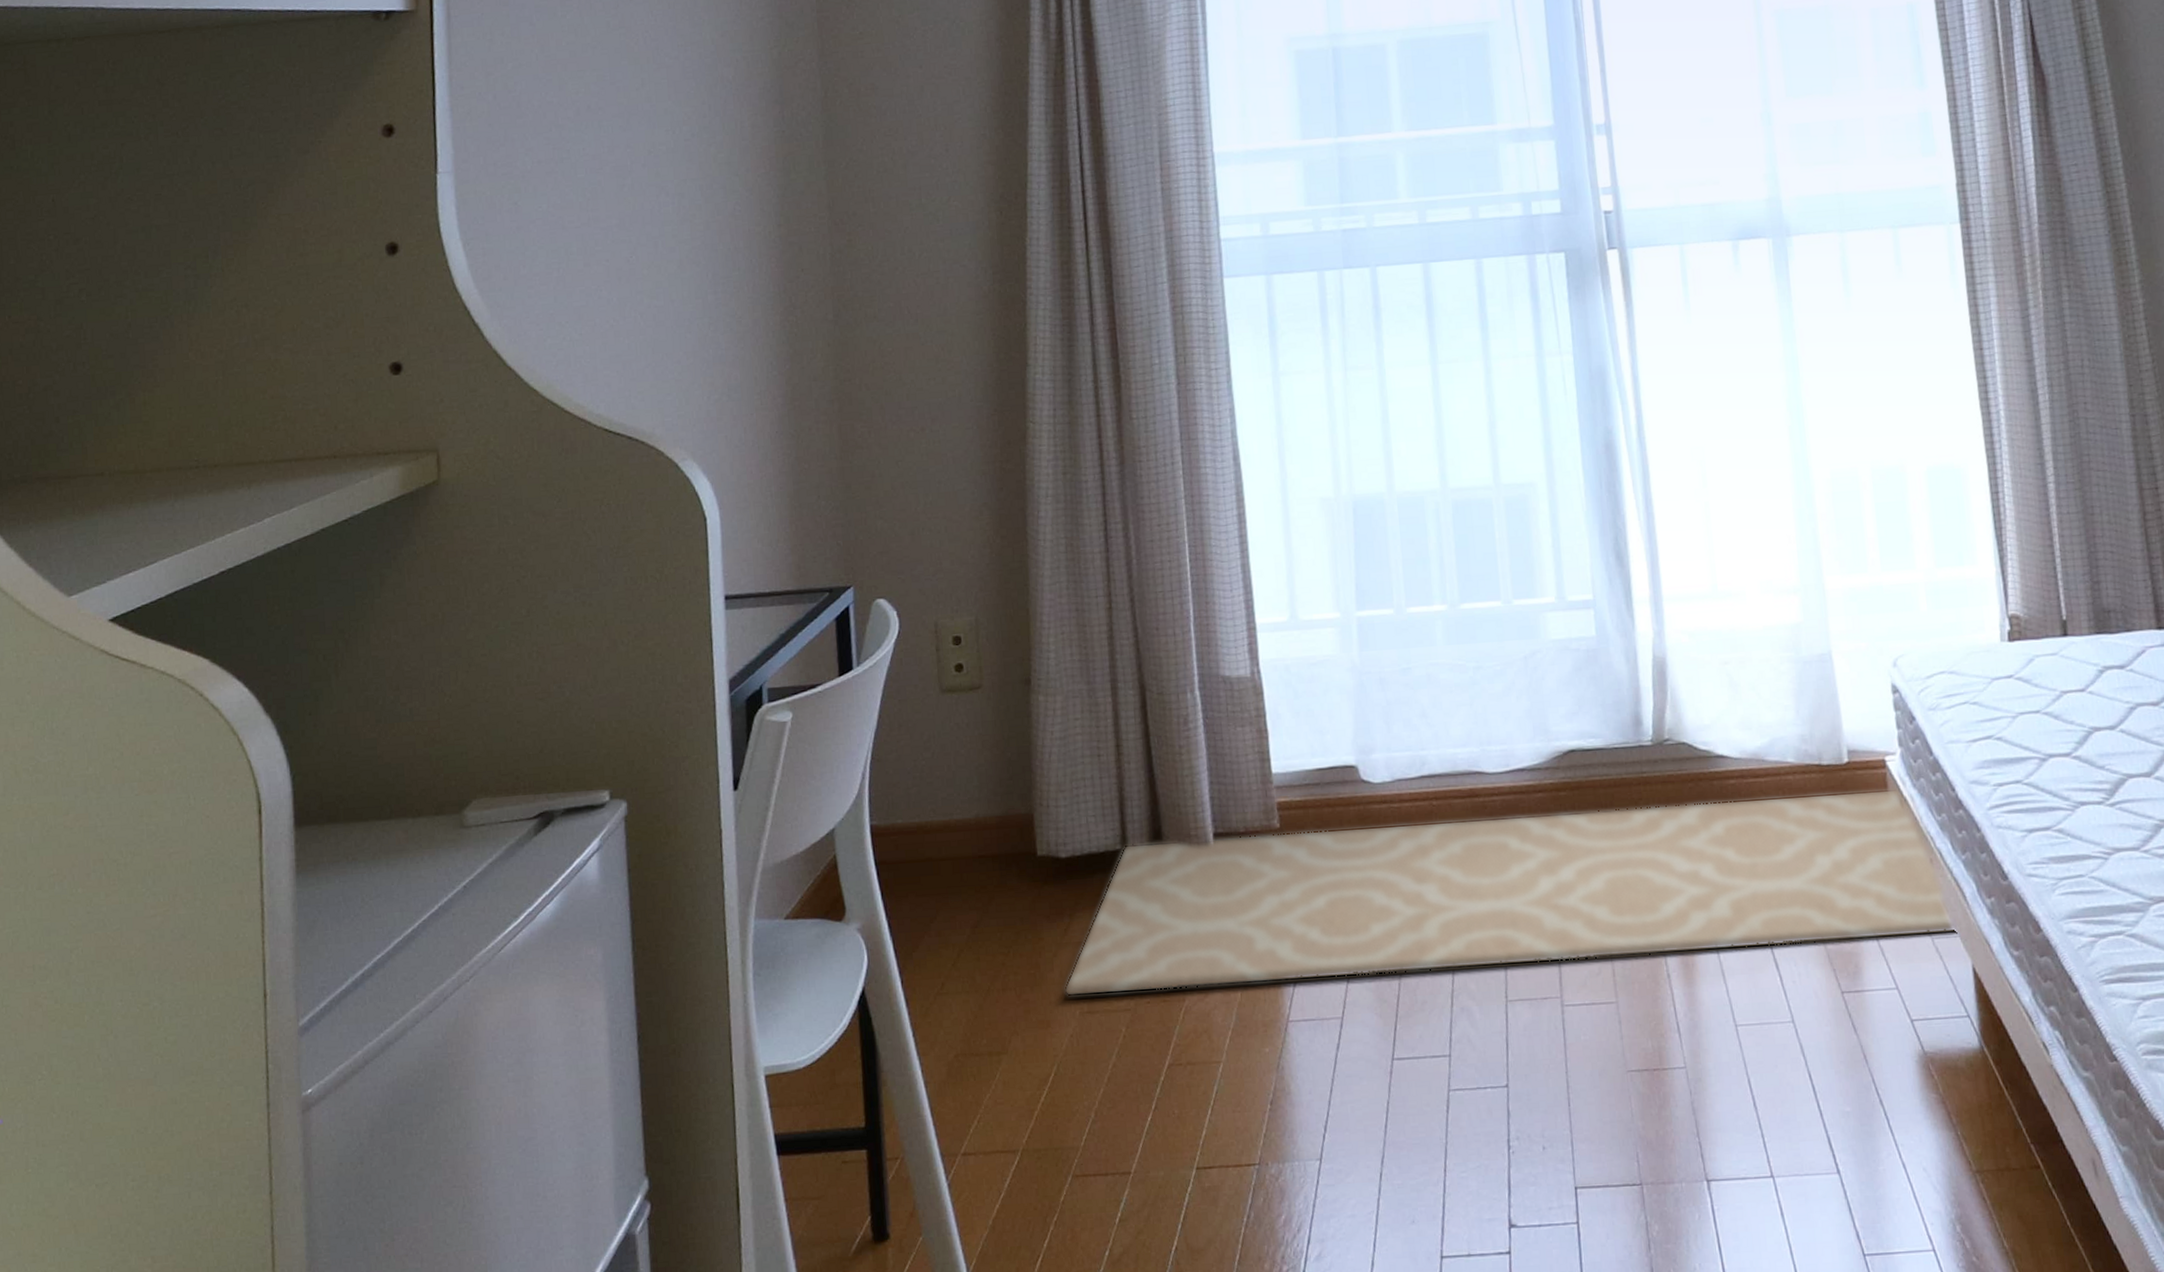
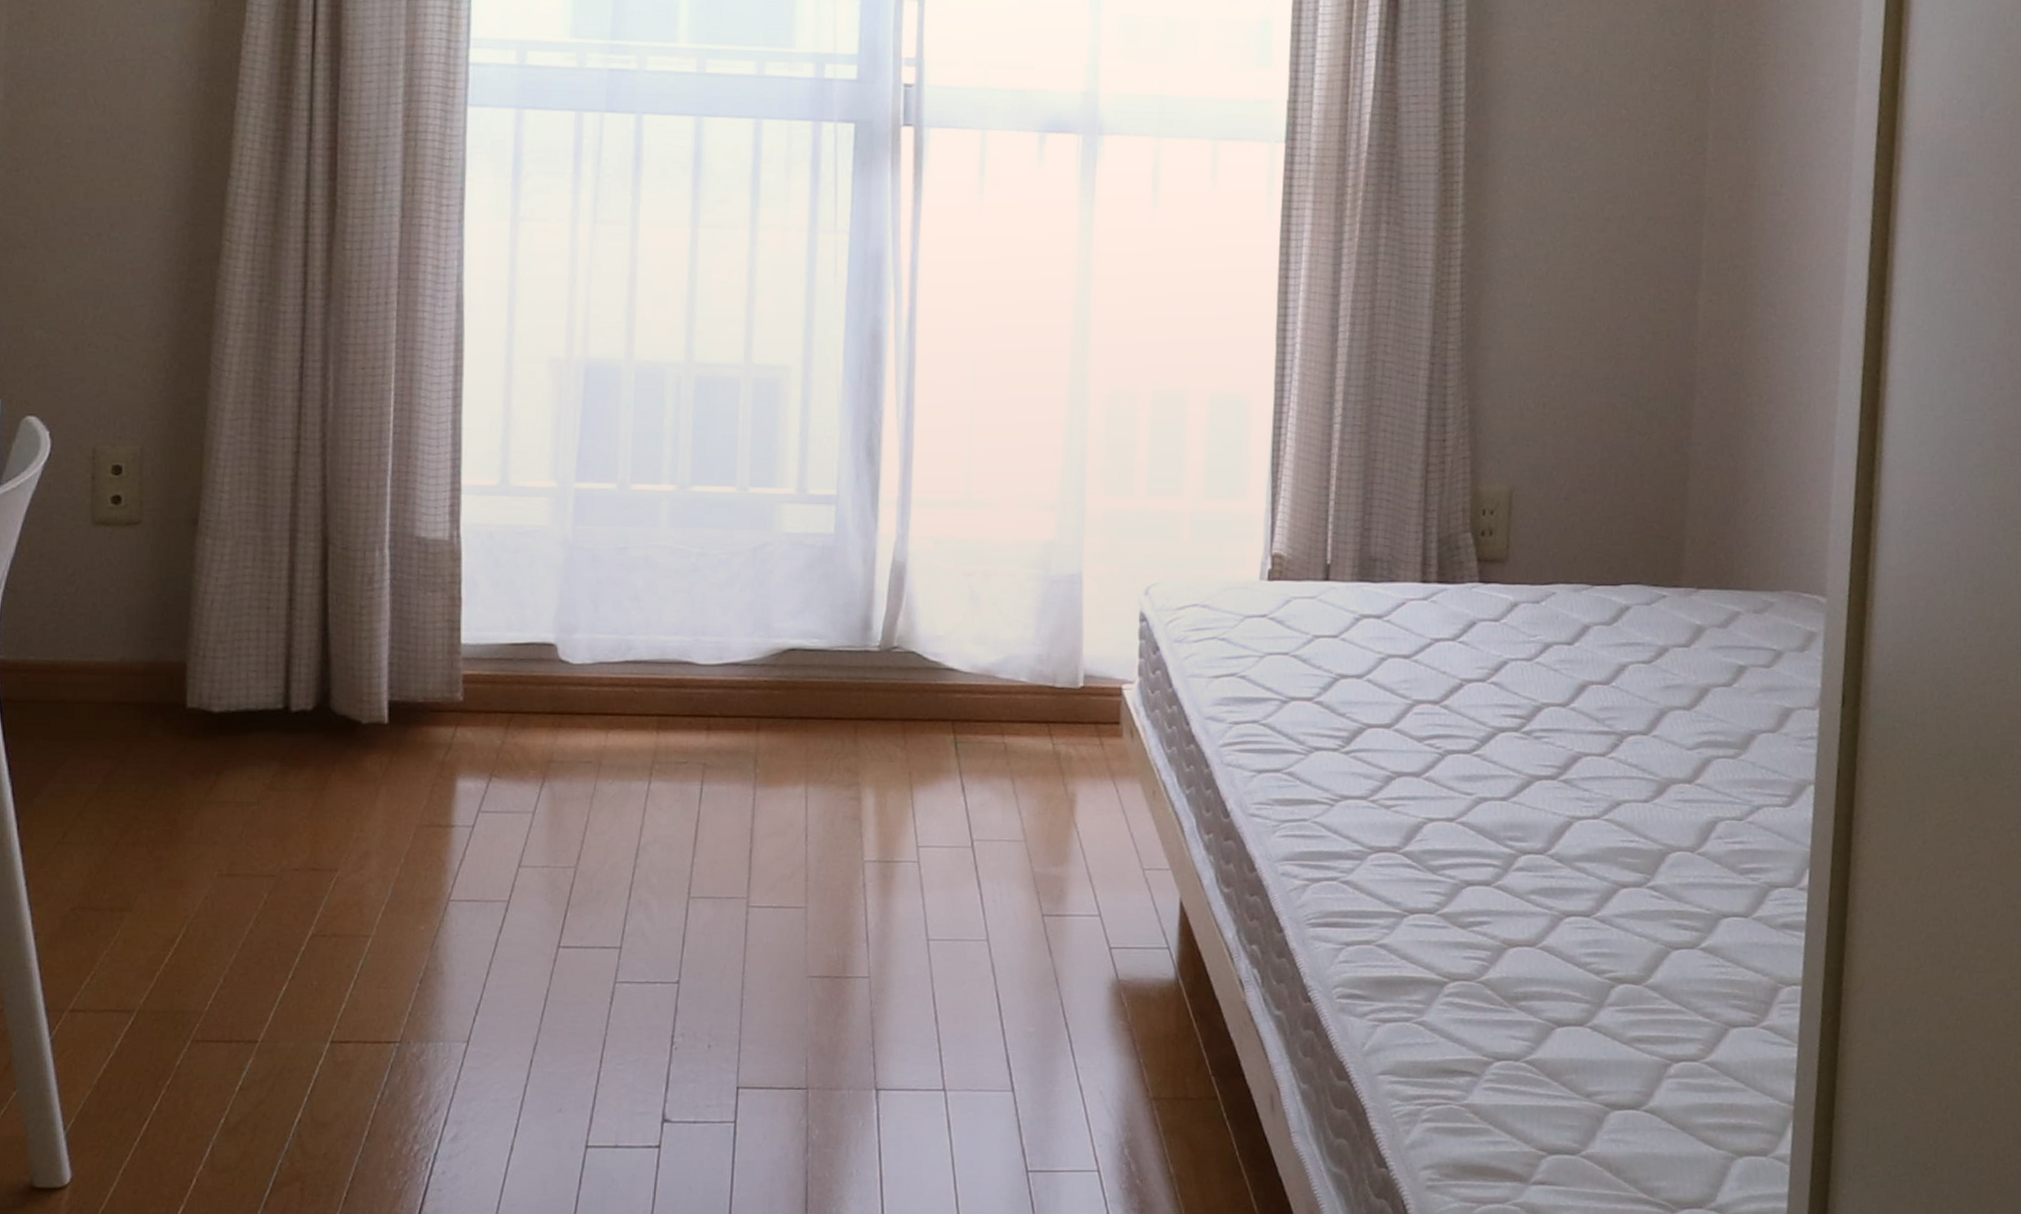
rug: present [1064,788,1956,997] -> none [203,704,1169,866]

